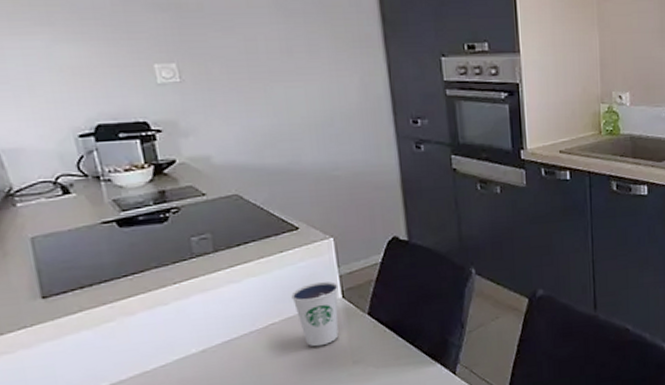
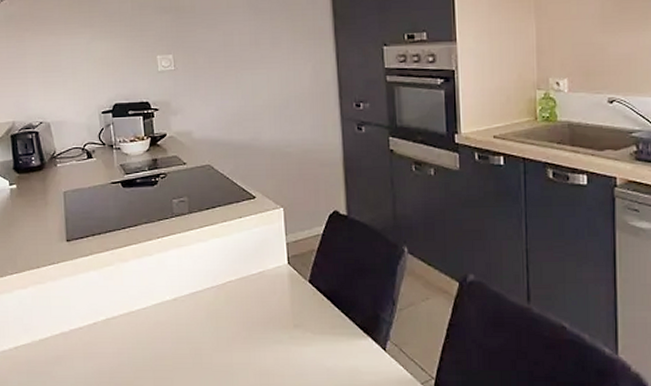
dixie cup: present [291,282,339,347] -> none [246,248,285,307]

